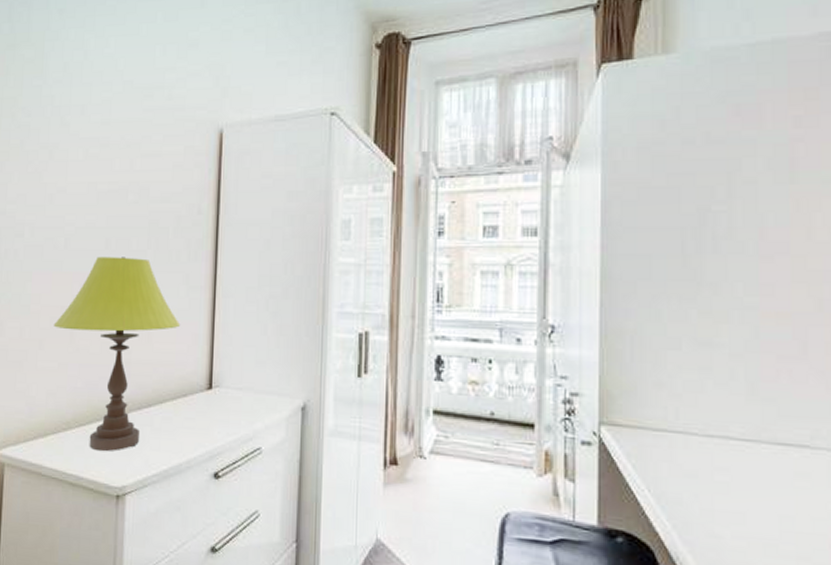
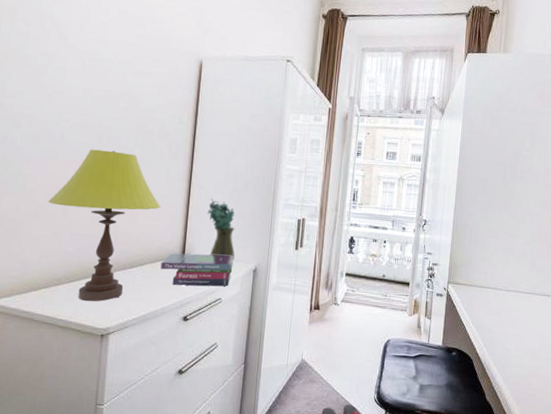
books: none [183,386,275,431] -> present [160,253,233,286]
vase: none [237,311,276,398] -> present [207,199,235,263]

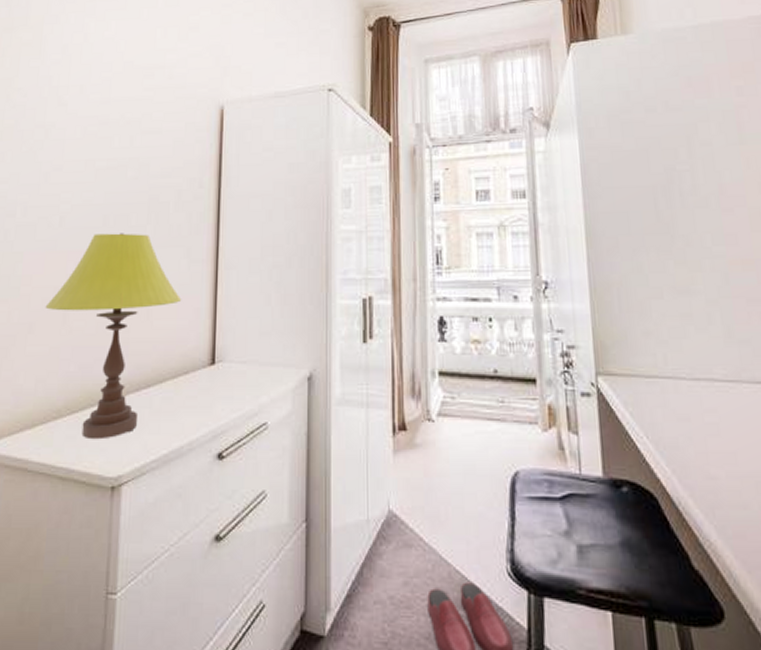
books: present [160,253,233,286] -> none [184,358,280,409]
vase: present [207,199,235,263] -> none [240,282,282,369]

